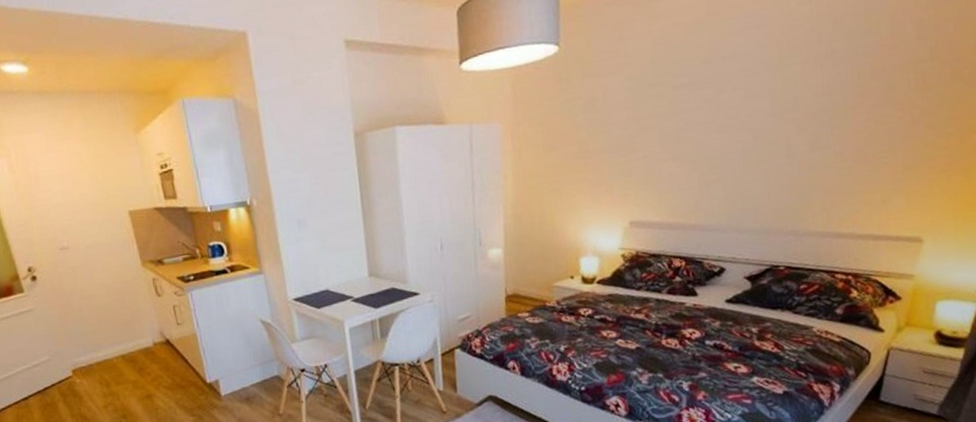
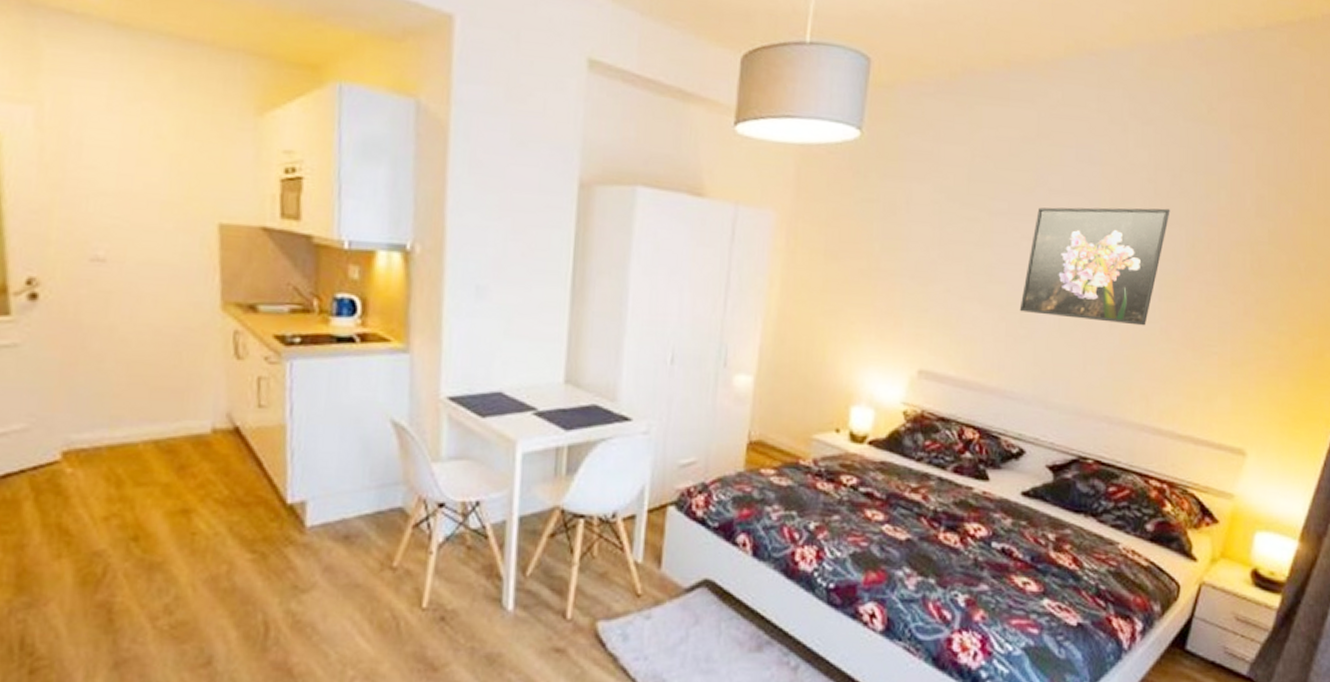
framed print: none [708,50,835,161] -> present [1019,207,1170,326]

